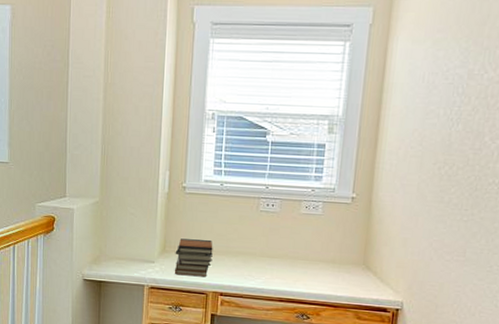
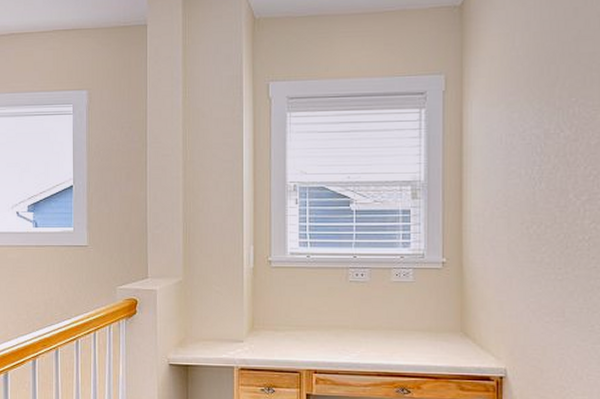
book stack: present [175,238,213,278] -> none [264,315,304,355]

